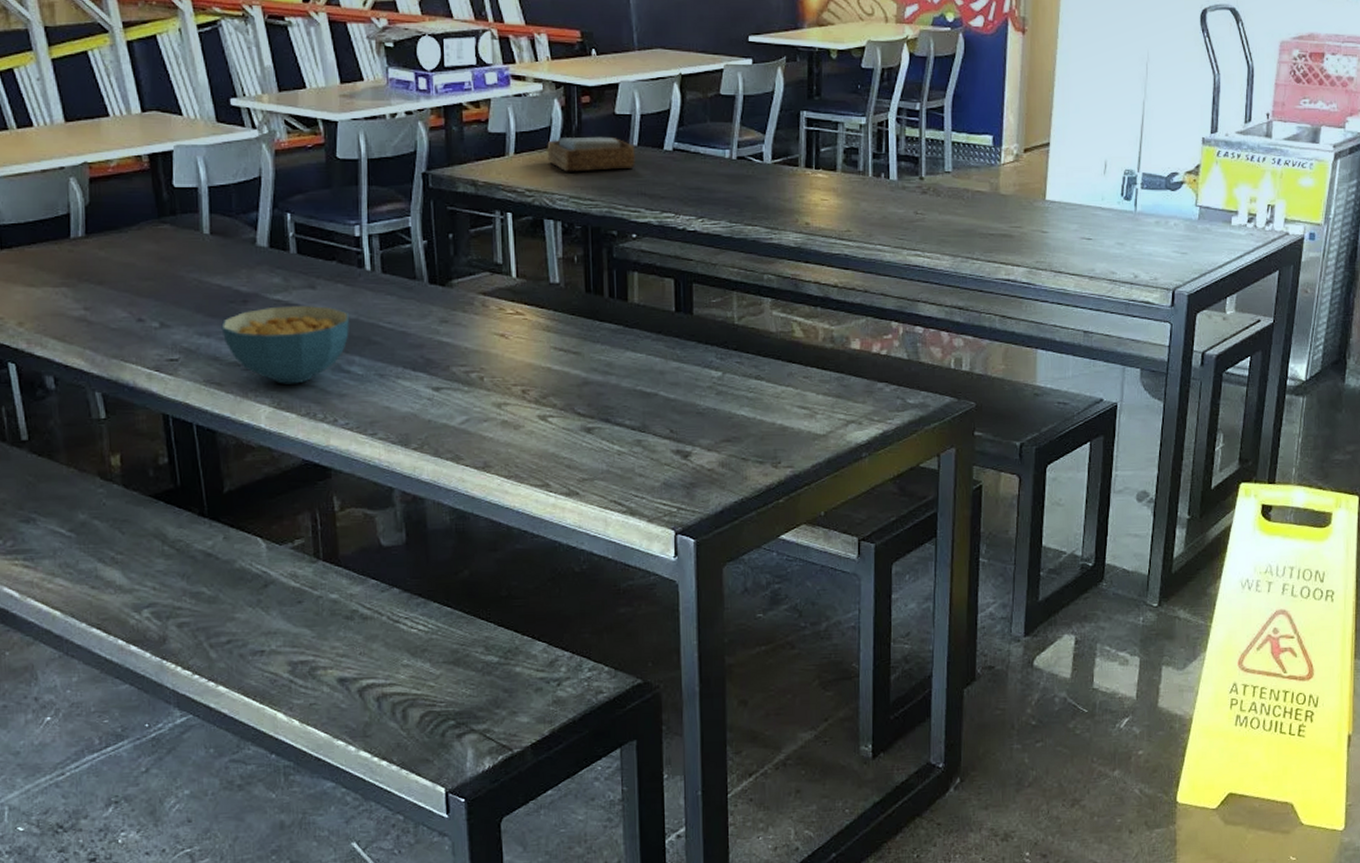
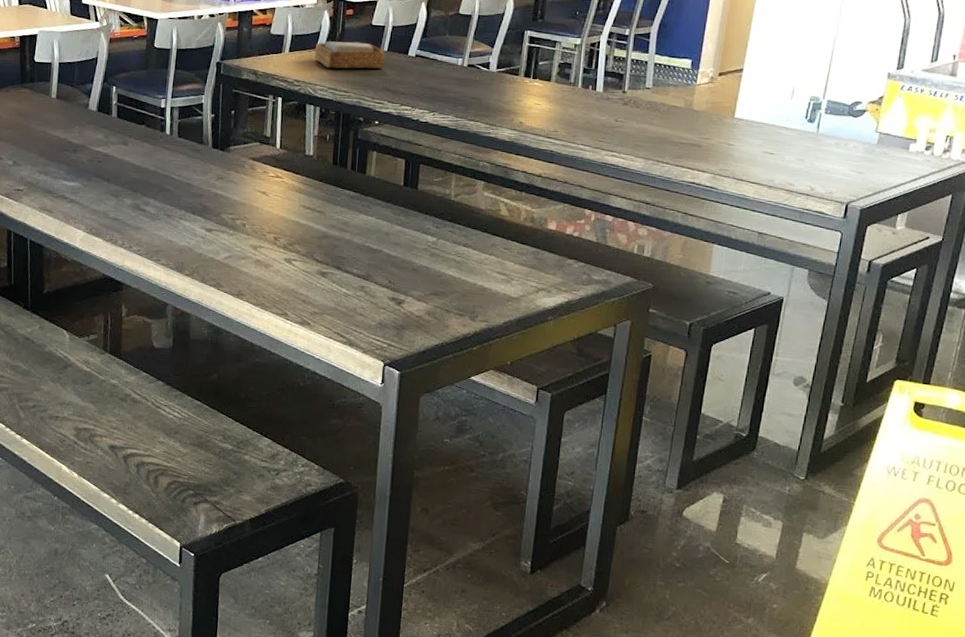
cereal bowl: present [221,305,350,384] -> none [56,156,150,217]

